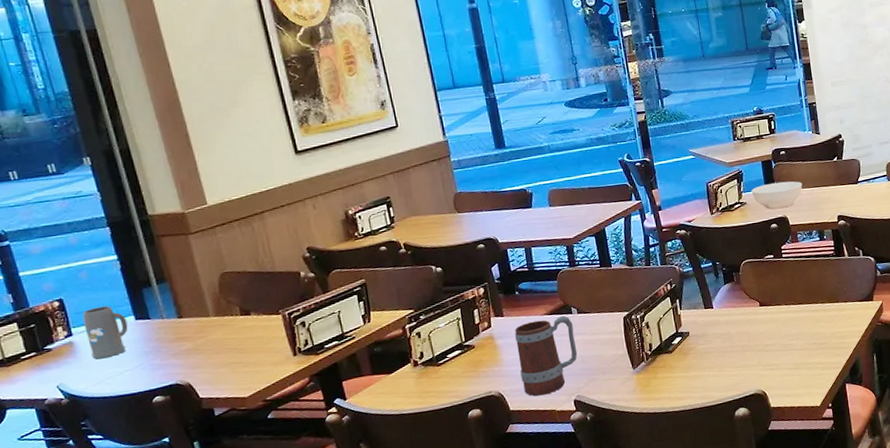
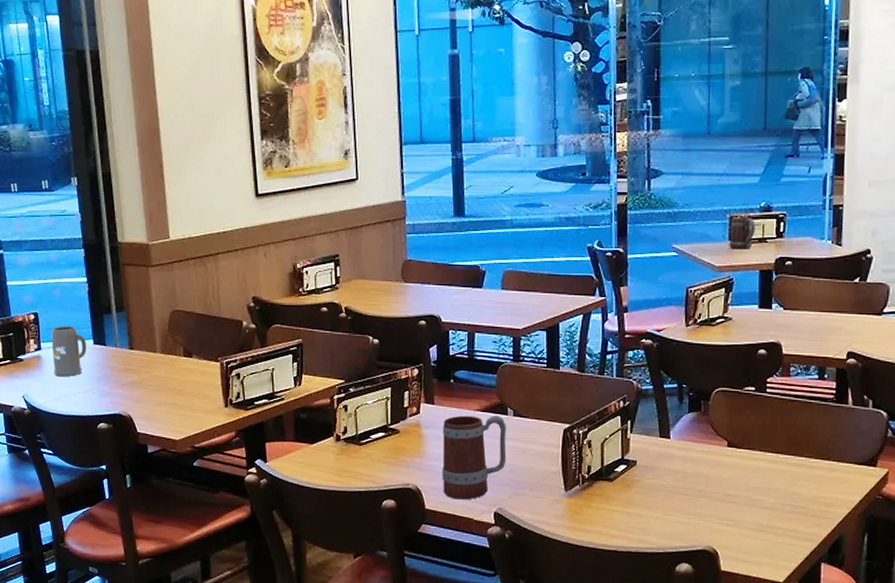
beer mug: none [732,119,753,147] -> present [729,216,756,249]
bowl: present [751,181,803,209] -> none [740,298,808,332]

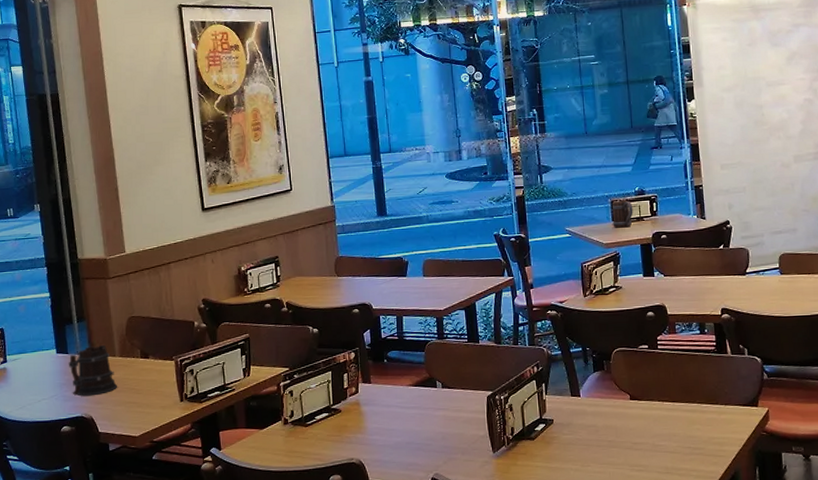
beer mug: present [51,326,87,377] -> none [16,338,50,386]
beer mug: none [106,339,158,393] -> present [68,345,118,396]
beer mug: present [442,415,507,500] -> none [380,389,439,469]

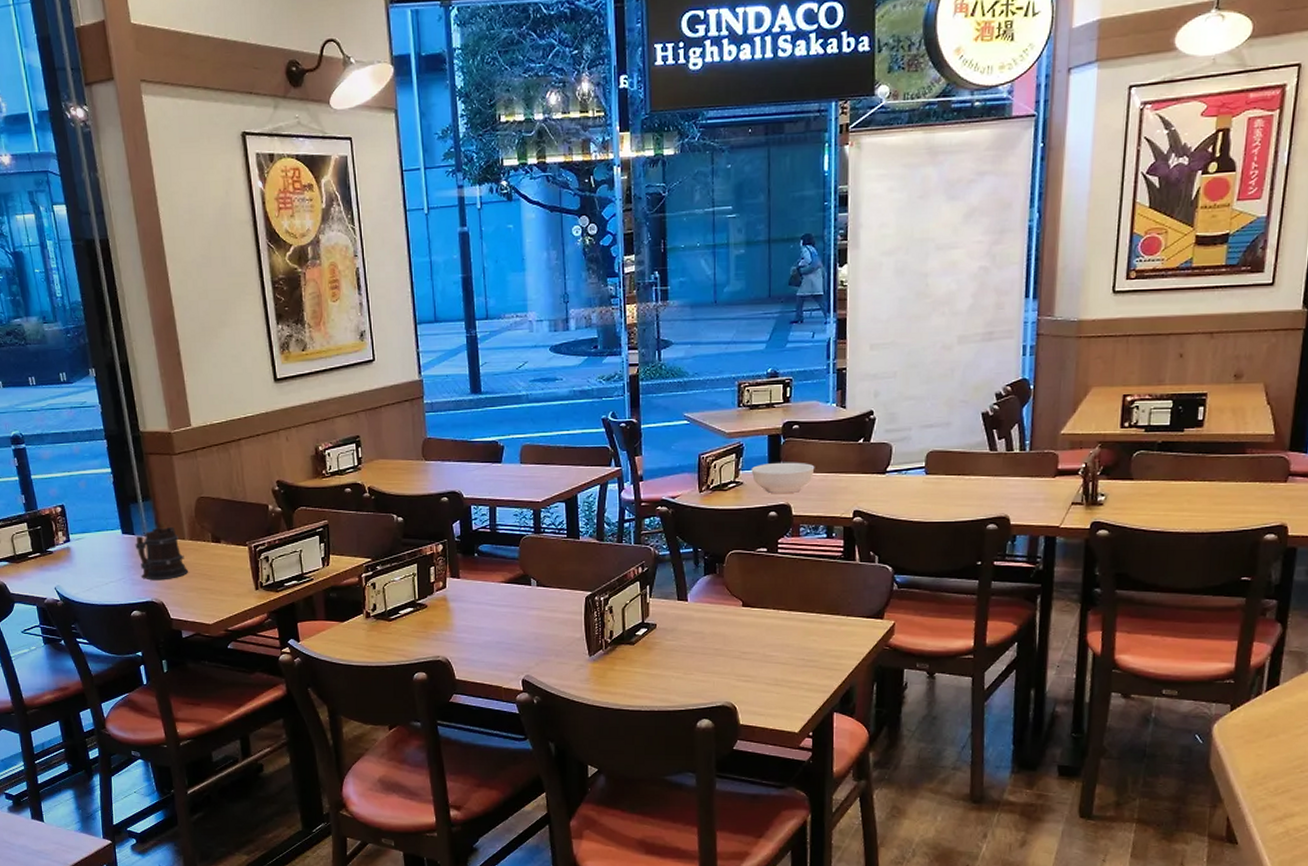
beer mug: present [612,199,633,228] -> none [738,382,763,415]
bowl: none [628,267,684,296] -> present [751,462,815,494]

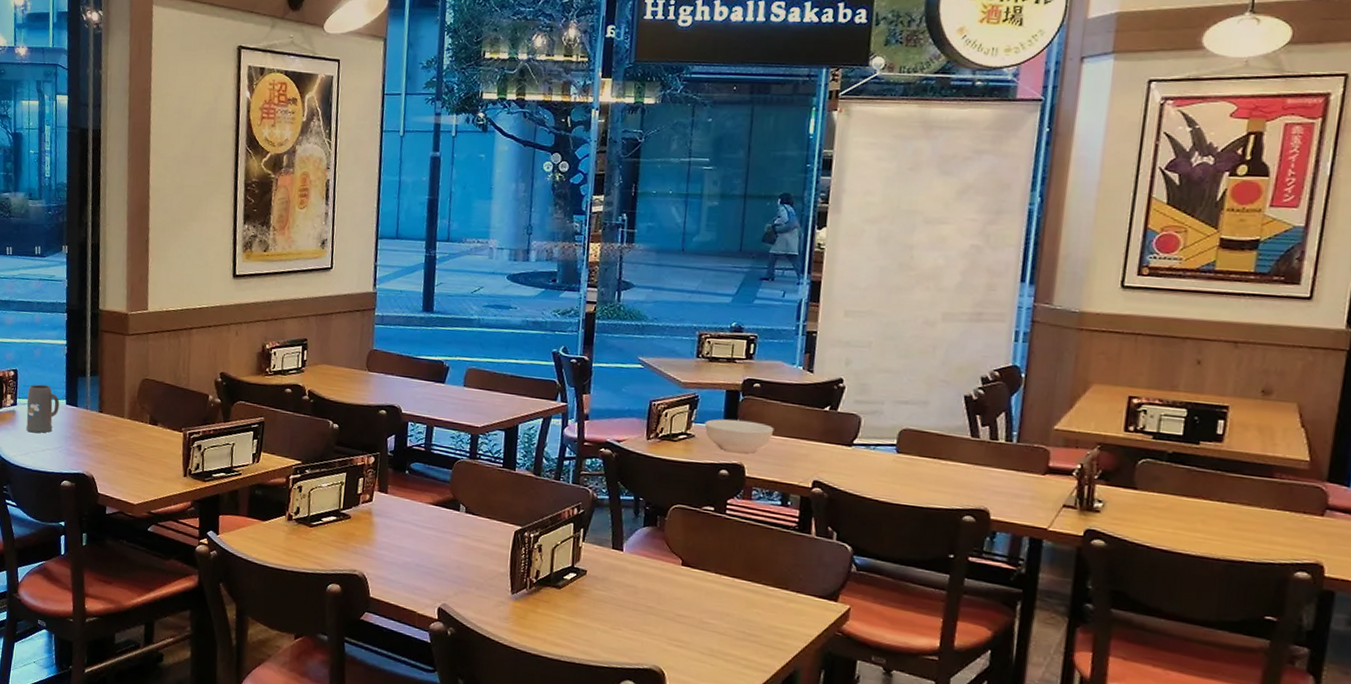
beer mug: none [79,517,116,567] -> present [26,384,60,433]
beer mug: present [135,527,189,580] -> none [76,403,123,454]

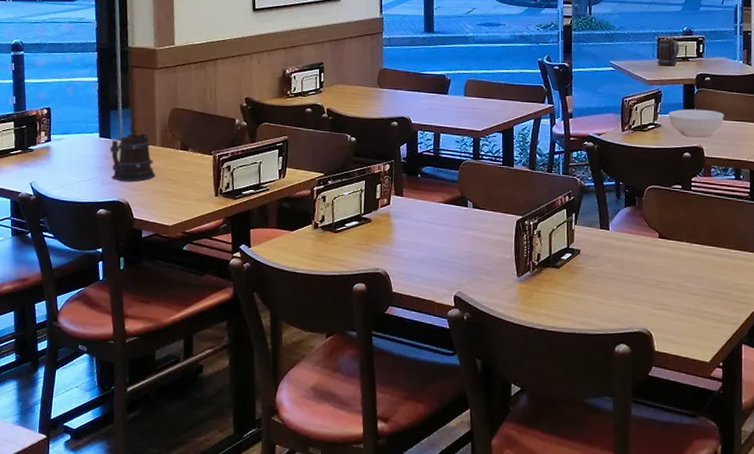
beer mug: present [26,384,60,433] -> none [60,120,93,166]
beer mug: none [76,403,123,454] -> present [109,133,156,182]
beer mug: none [696,334,725,368] -> present [658,38,679,66]

